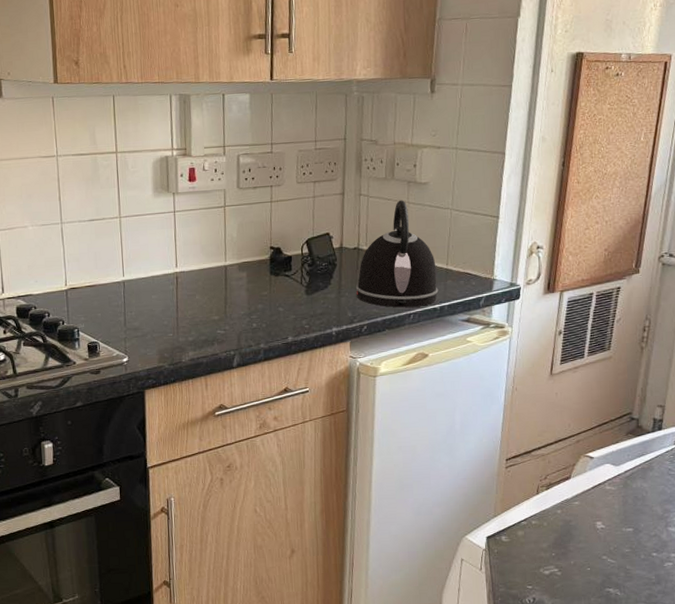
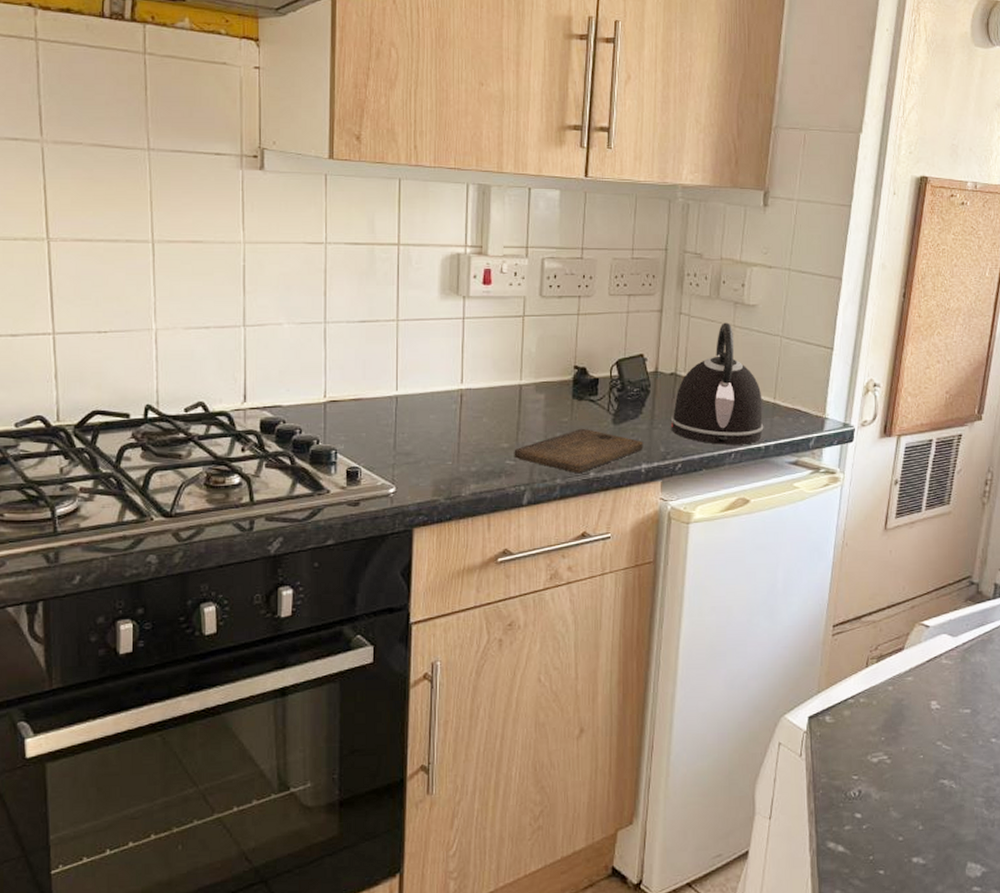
cutting board: none [223,299,333,339] -> present [514,428,643,474]

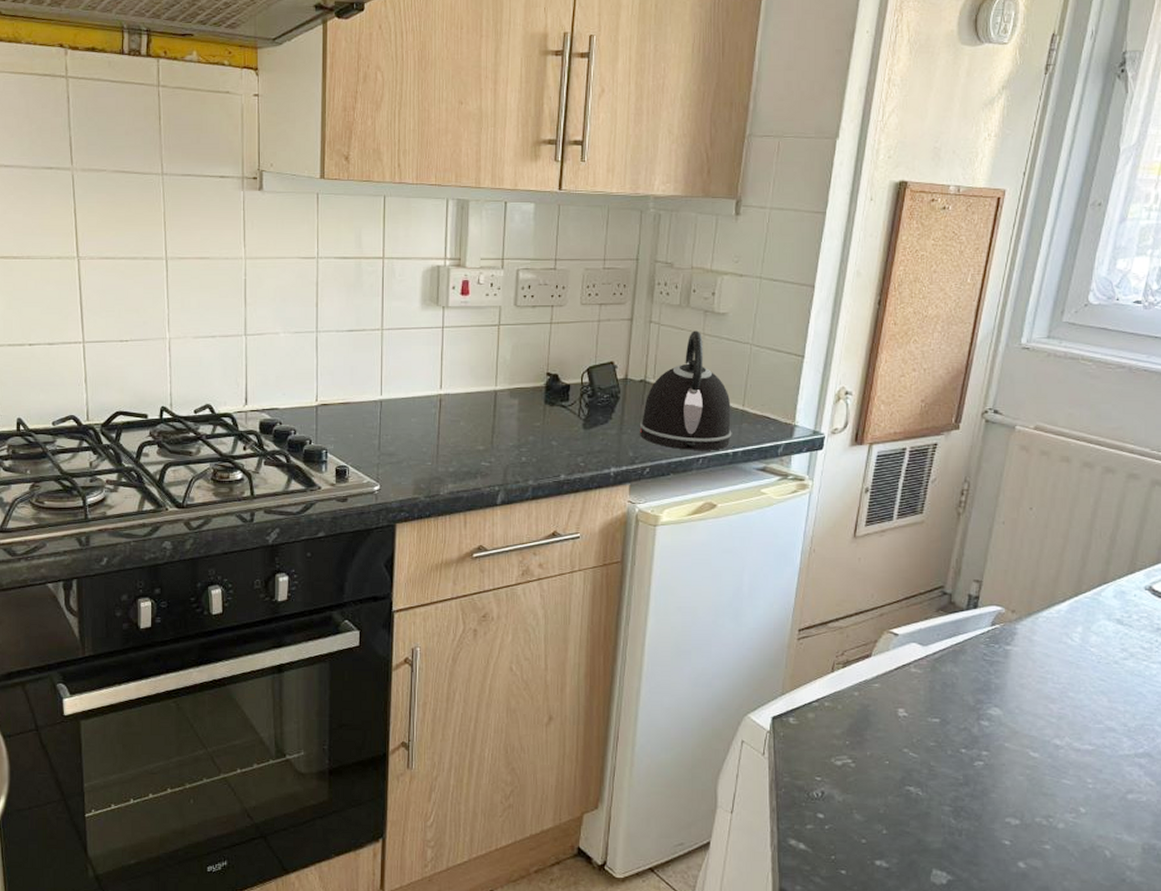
cutting board: present [514,428,643,474] -> none [489,432,613,476]

